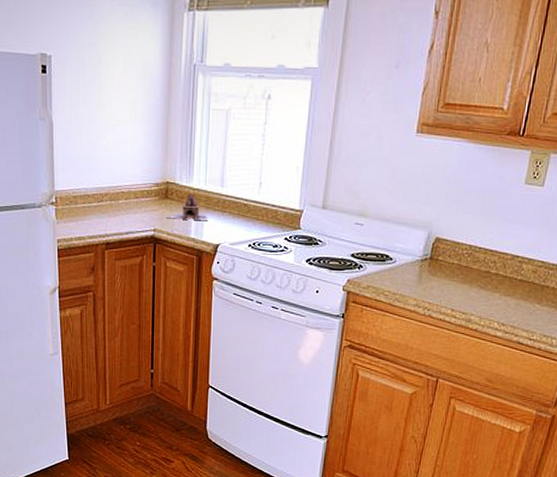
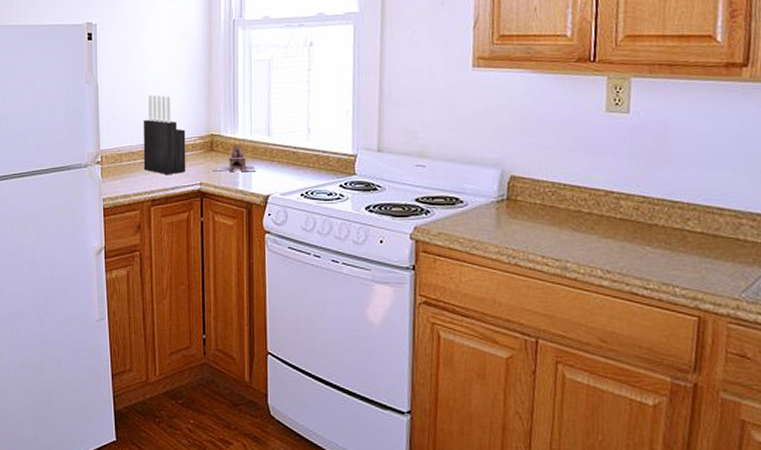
knife block: none [98,137,141,220] -> present [143,94,186,175]

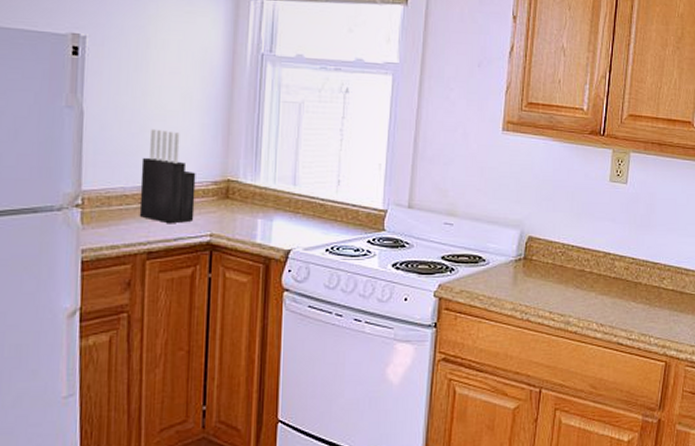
teapot: present [212,144,257,172] -> none [226,193,279,223]

